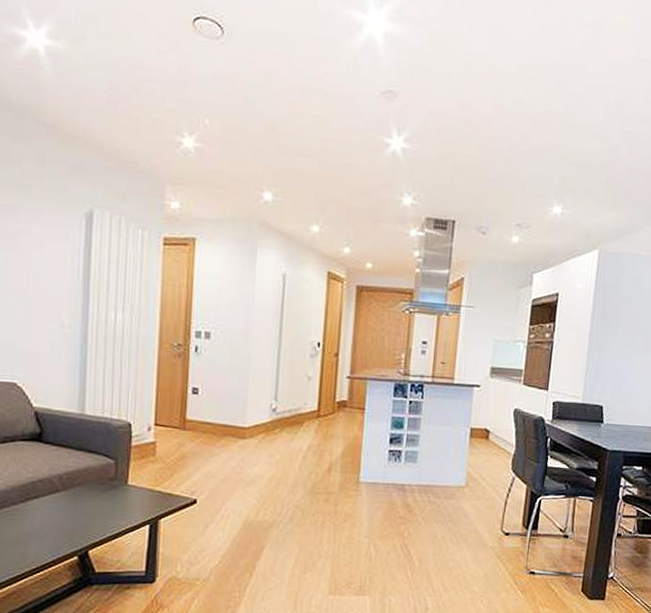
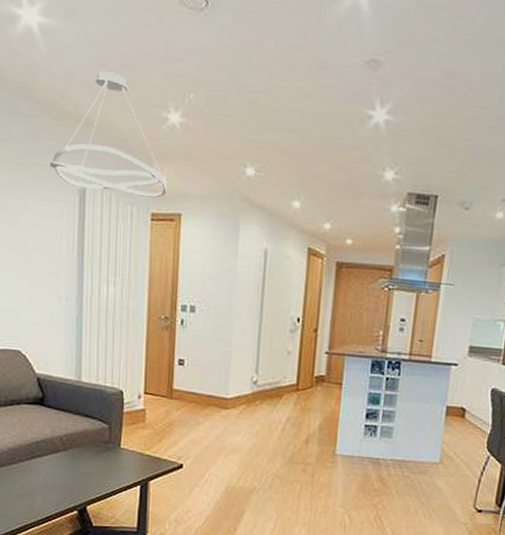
ceiling light fixture: none [53,94,181,222] -> present [49,71,167,198]

